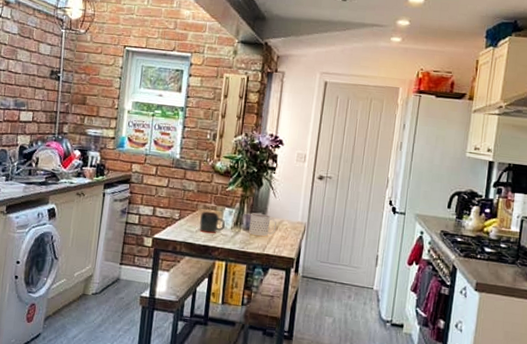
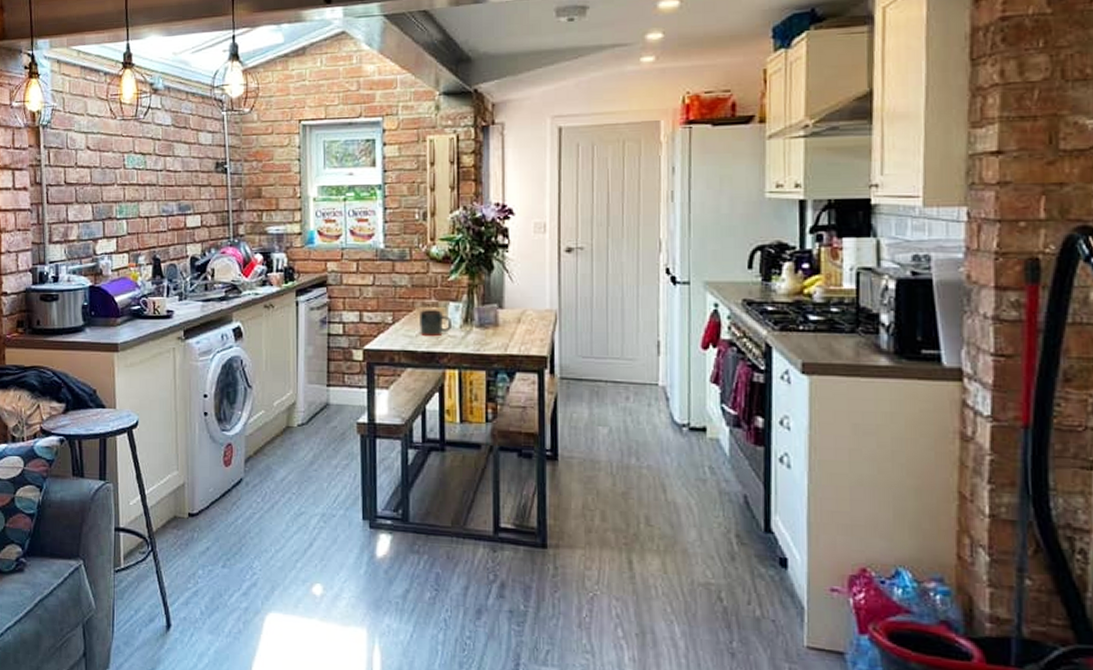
mug: present [249,213,276,237] -> none [483,305,518,334]

